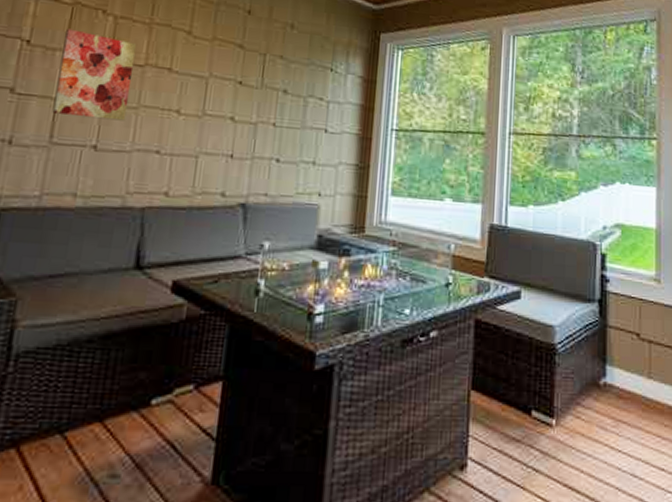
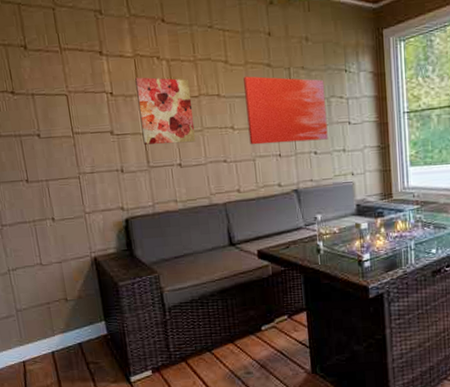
wall art: none [196,53,304,146] -> present [243,76,328,145]

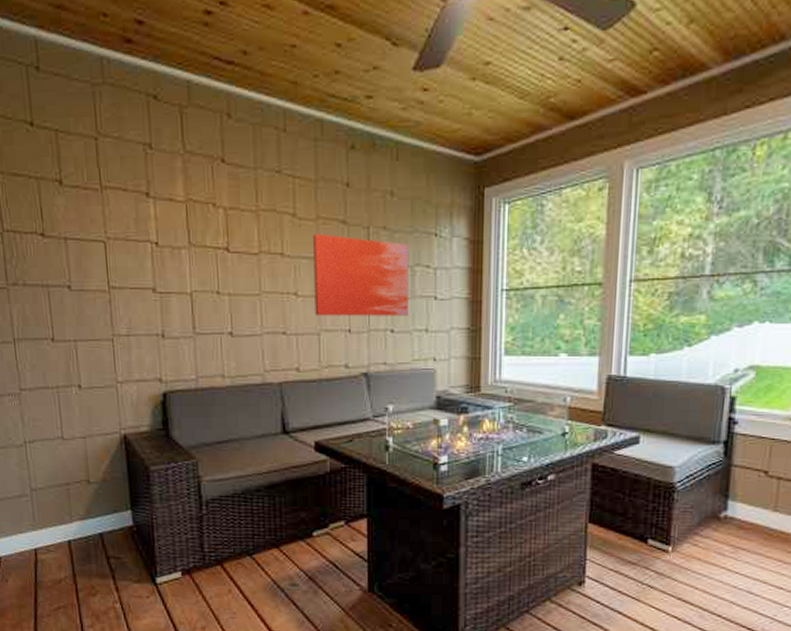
wall art: present [135,77,196,145] -> none [186,226,252,308]

